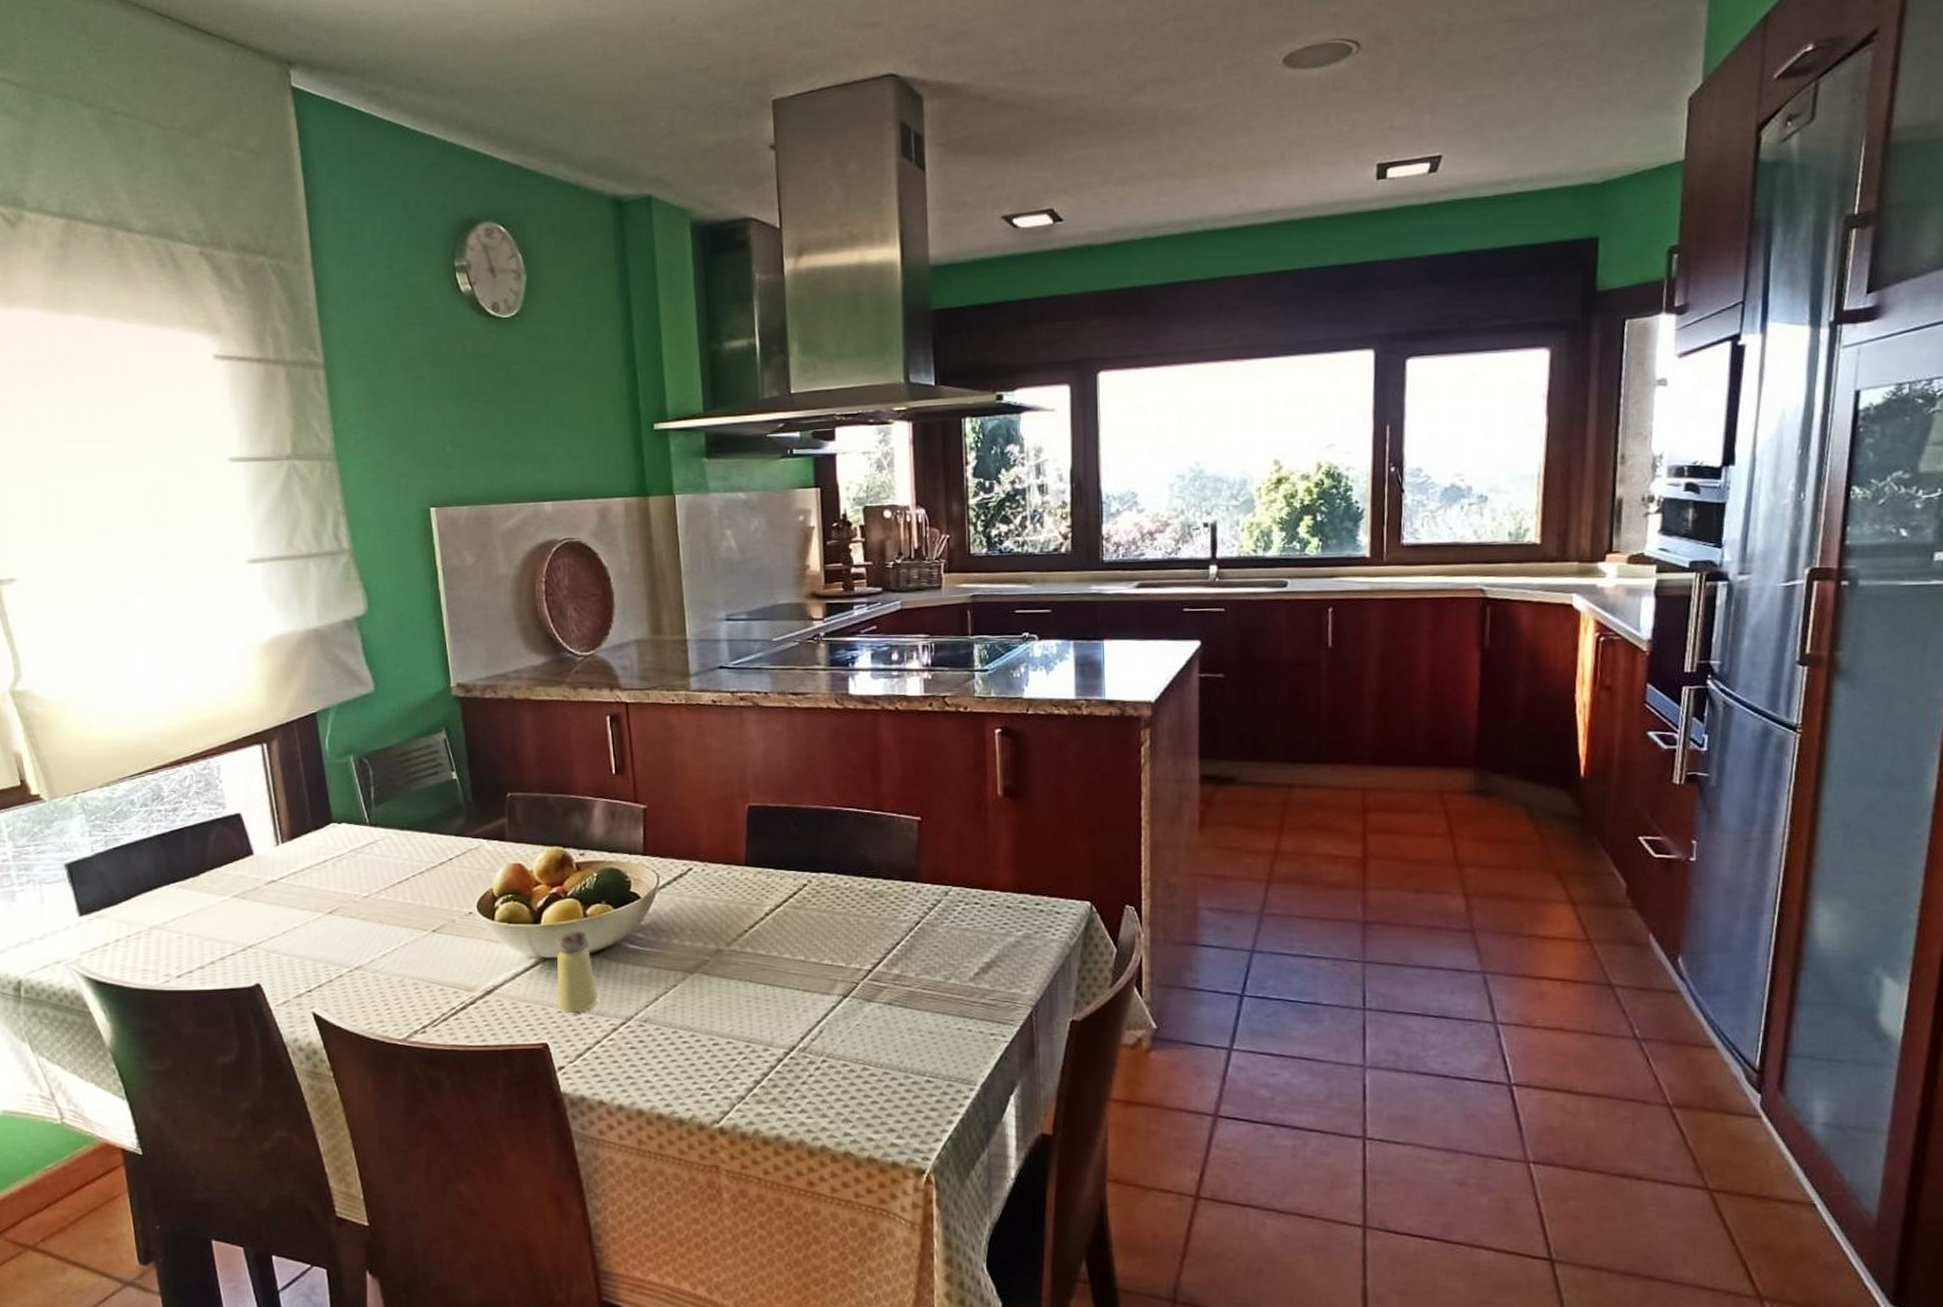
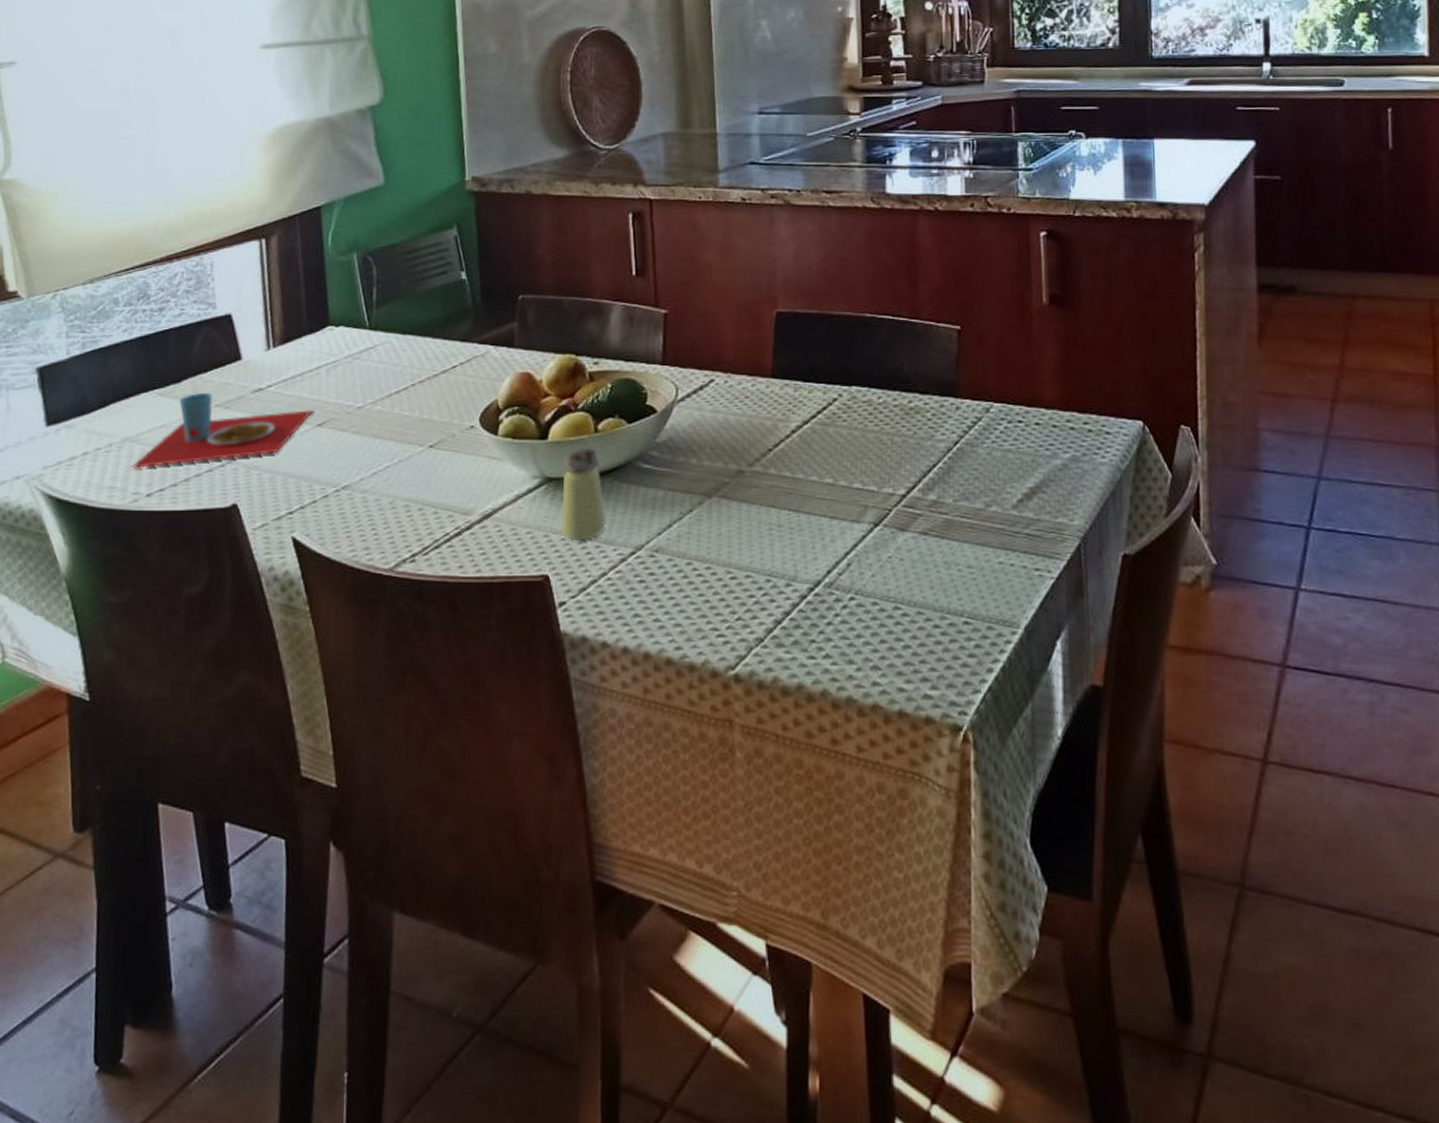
place setting: none [160,884,323,953] -> present [131,392,313,468]

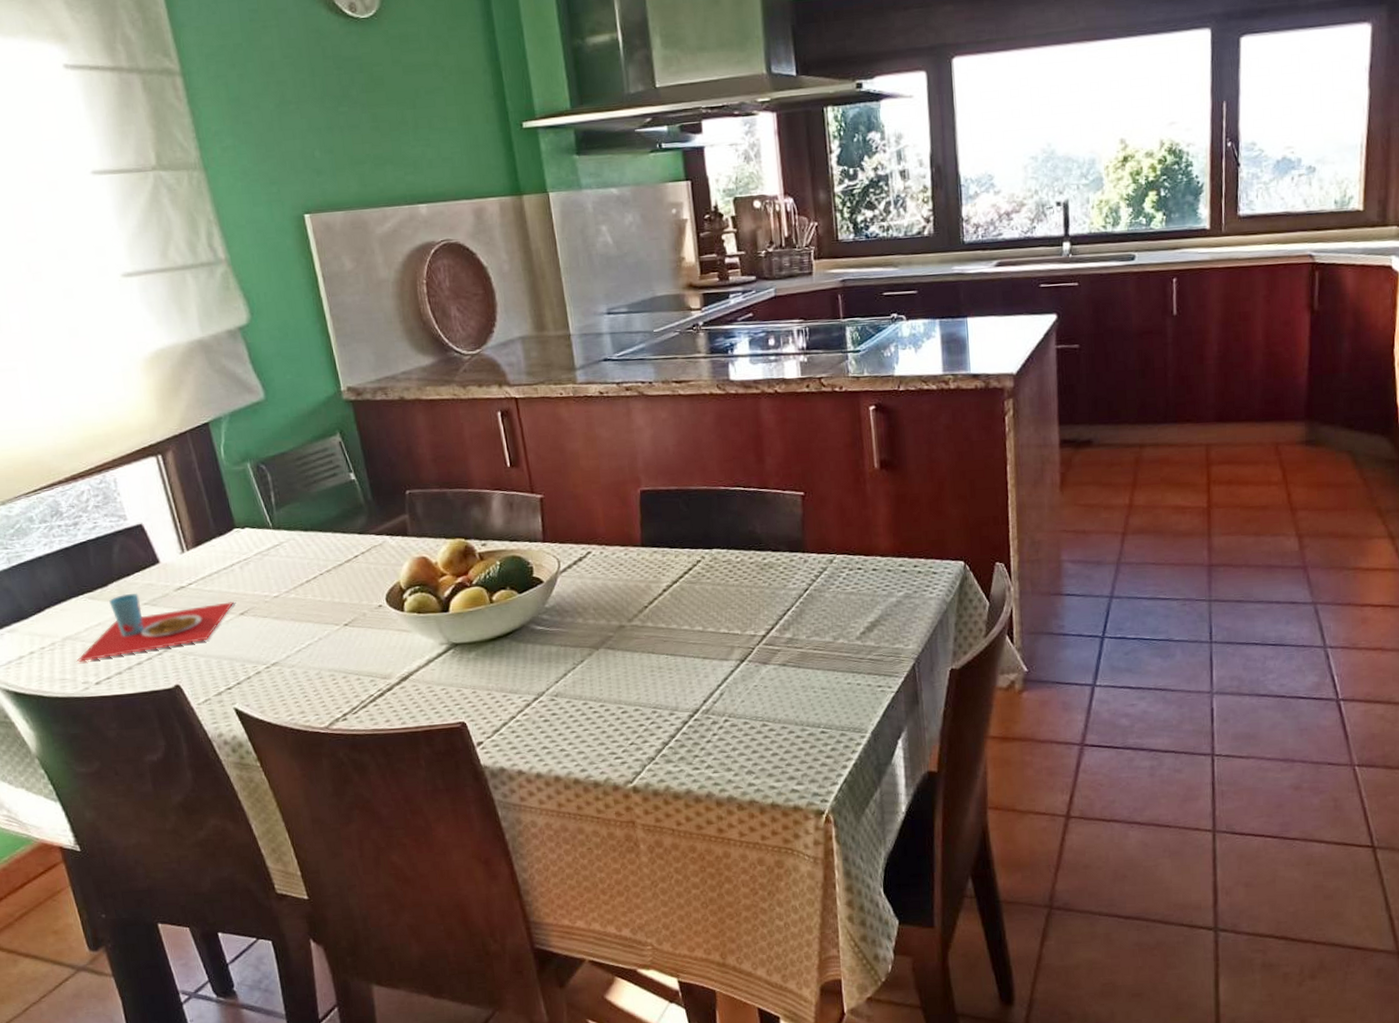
saltshaker: present [561,447,607,540] -> none [465,615,510,692]

